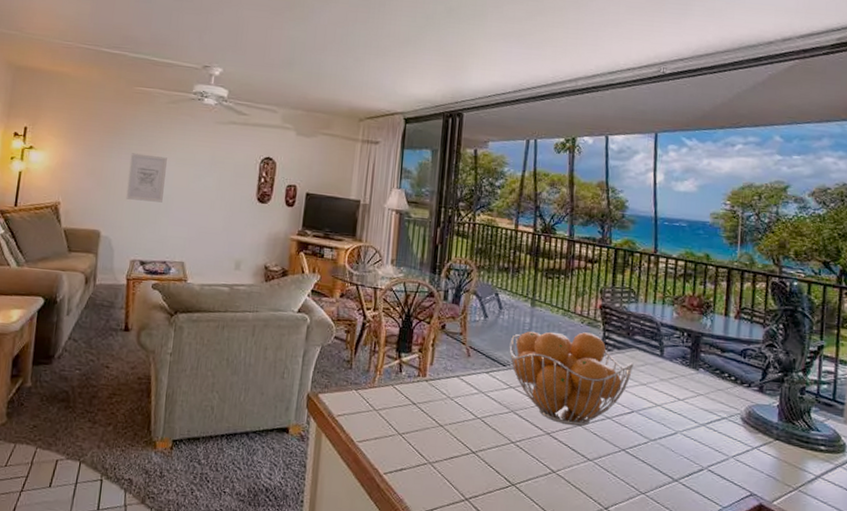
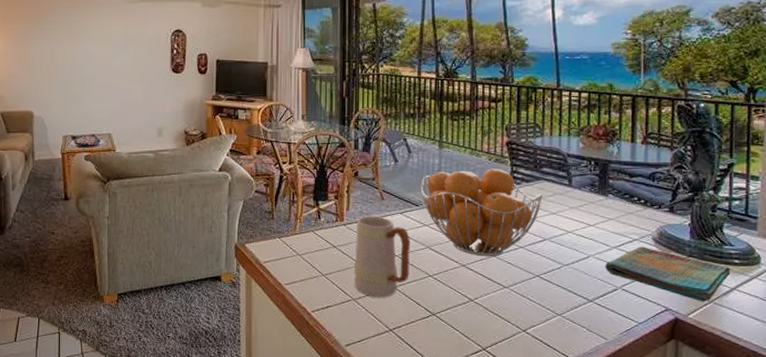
wall art: present [126,153,167,203] -> none [52,38,86,81]
mug: none [432,373,495,464] -> present [354,216,410,298]
dish towel: none [692,425,816,489] -> present [605,246,730,302]

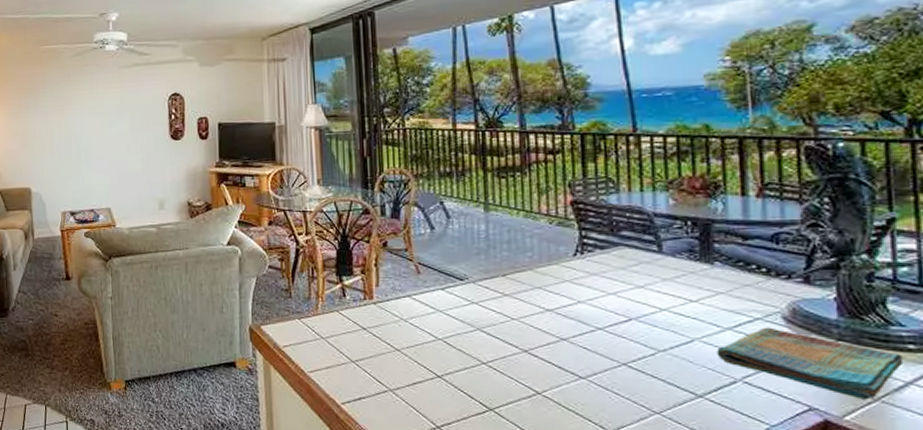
mug: present [354,216,410,298] -> none [388,292,458,389]
fruit basket: present [420,169,543,257] -> none [464,234,624,341]

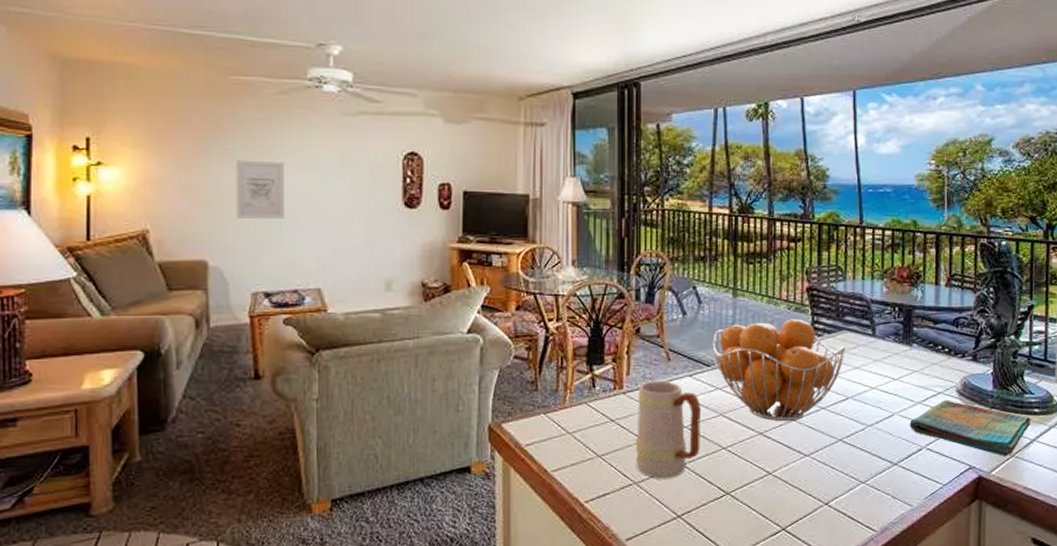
wall art: none [47,109,82,155] -> present [235,160,284,219]
mug: none [388,292,458,389] -> present [636,380,701,479]
fruit basket: none [464,234,624,341] -> present [712,319,846,422]

